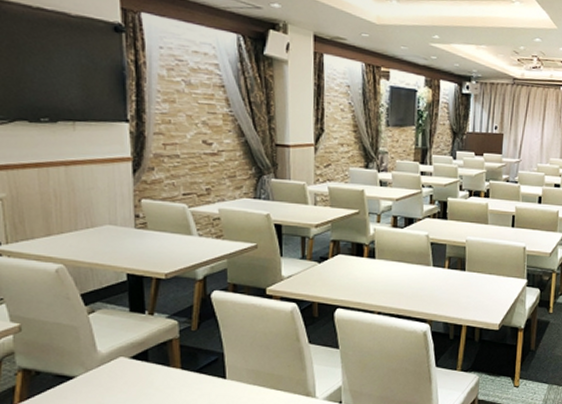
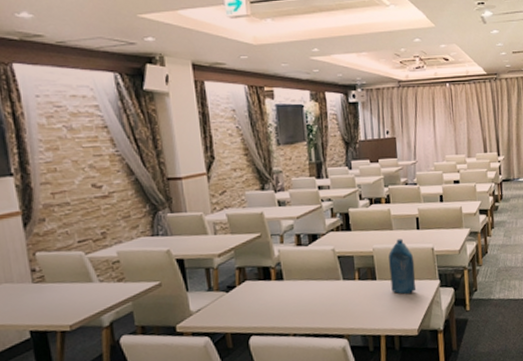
bottle: none [479,234,505,288] -> present [388,239,417,294]

